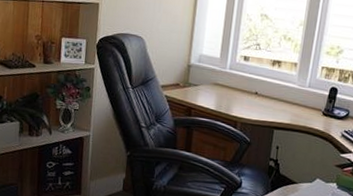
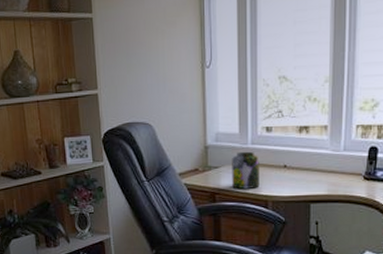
jar: none [207,74,235,109] -> present [232,151,260,189]

